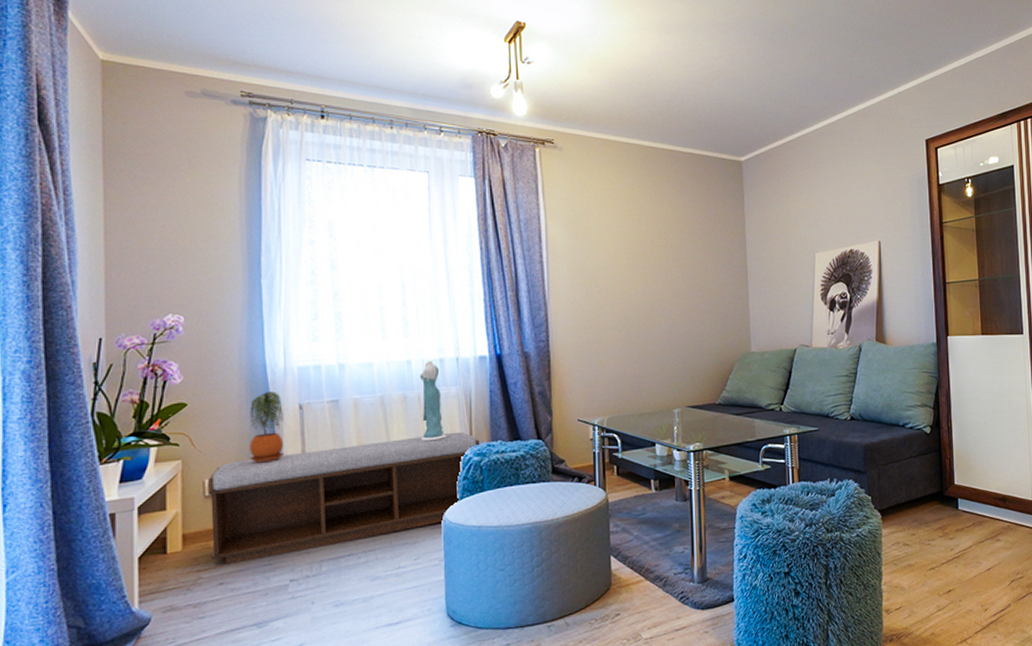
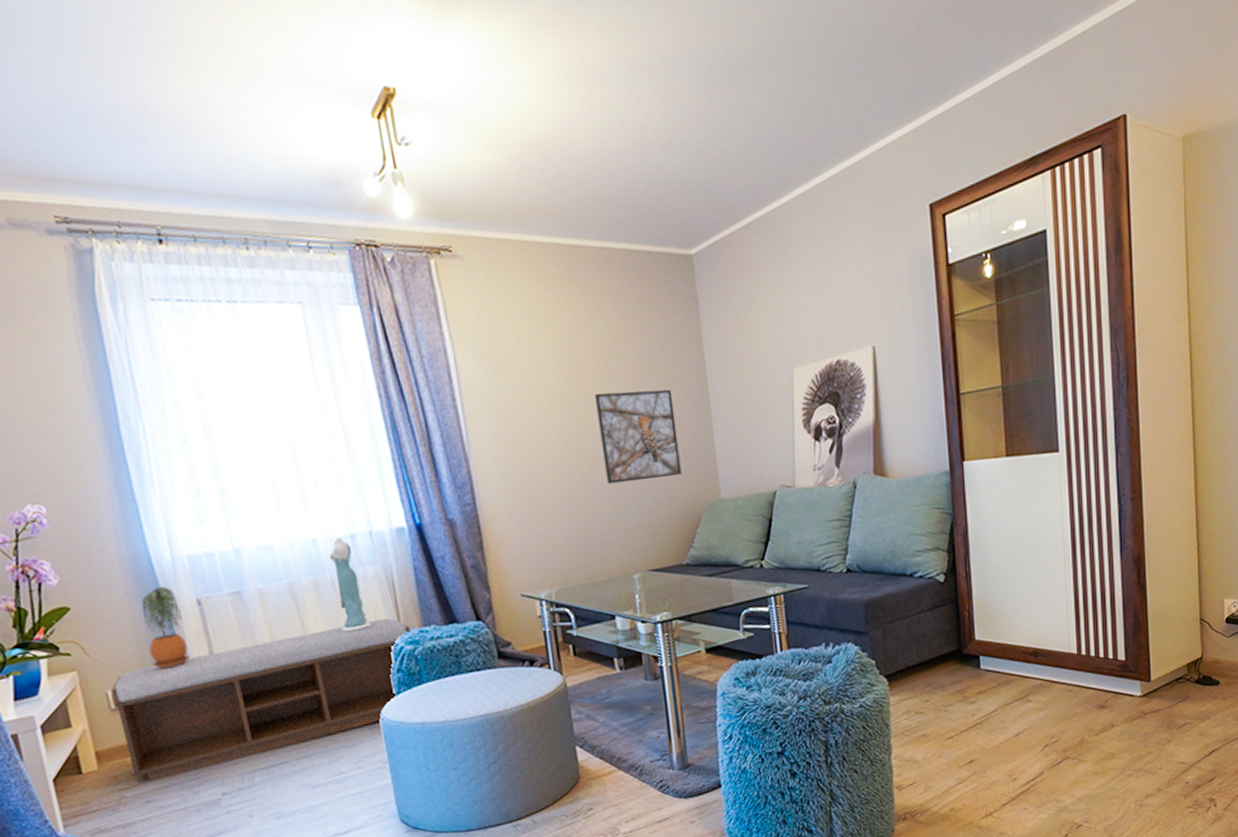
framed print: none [656,260,721,333] -> present [595,389,682,485]

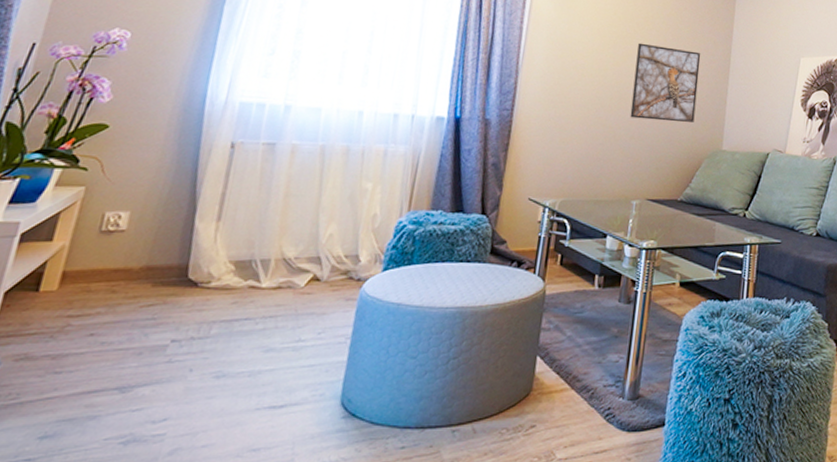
bench: present [111,618,411,781] -> none [88,194,419,313]
potted plant: present [141,586,191,669] -> none [161,124,214,202]
dress: present [329,537,371,631] -> none [354,113,392,201]

